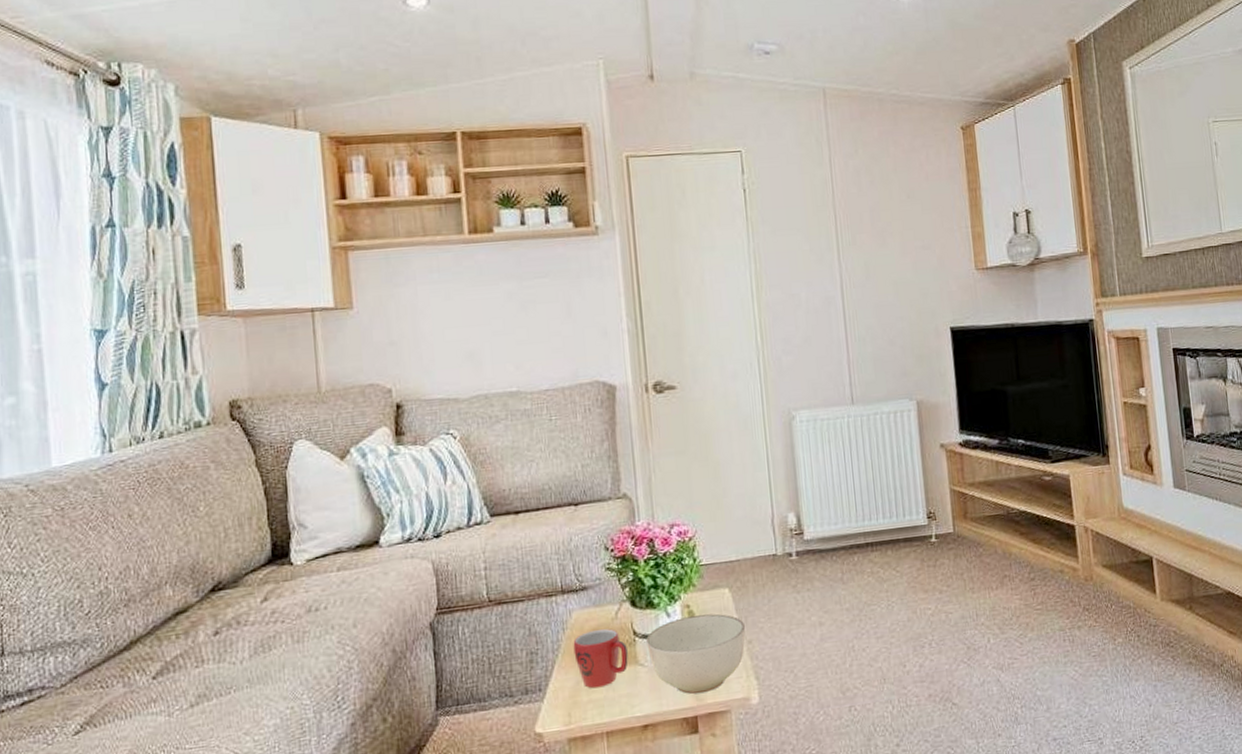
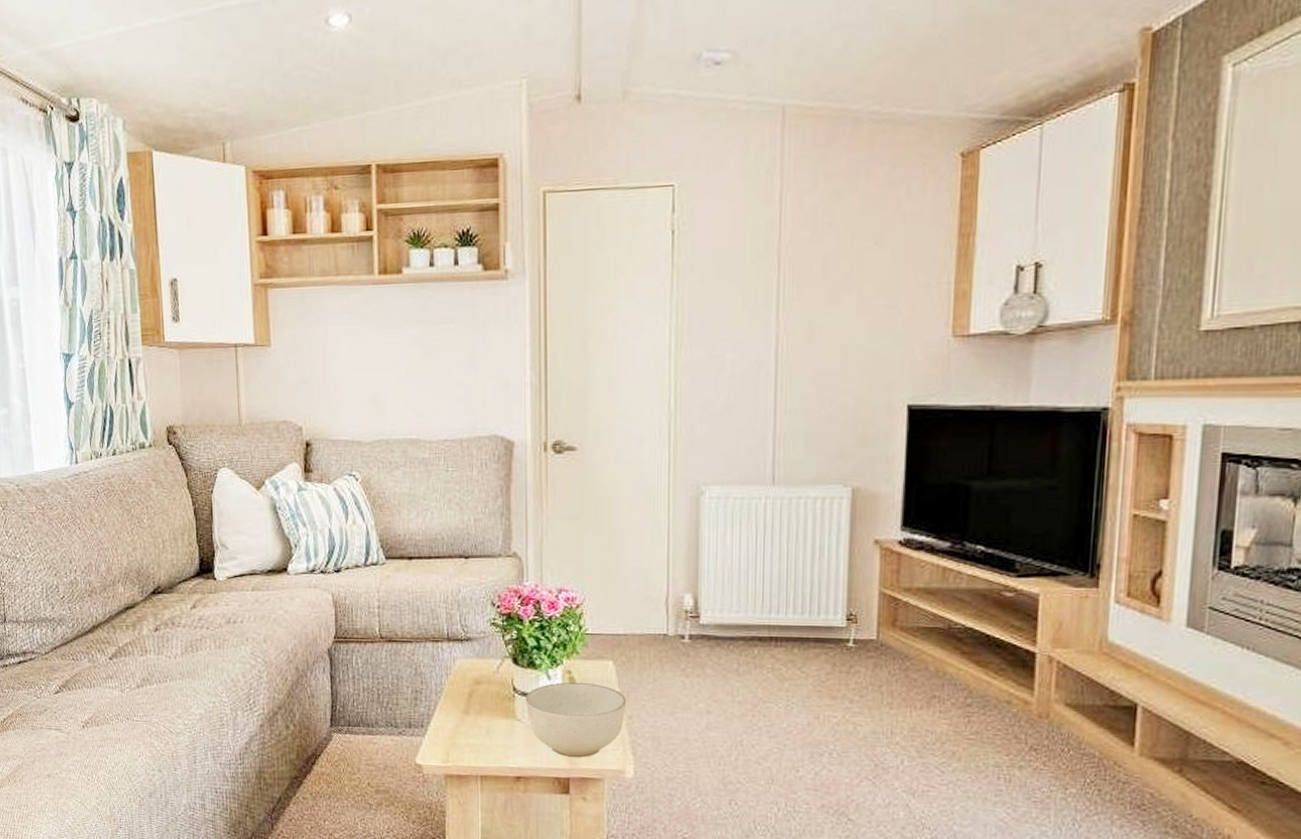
mug: present [573,628,628,689] -> none [455,679,506,734]

